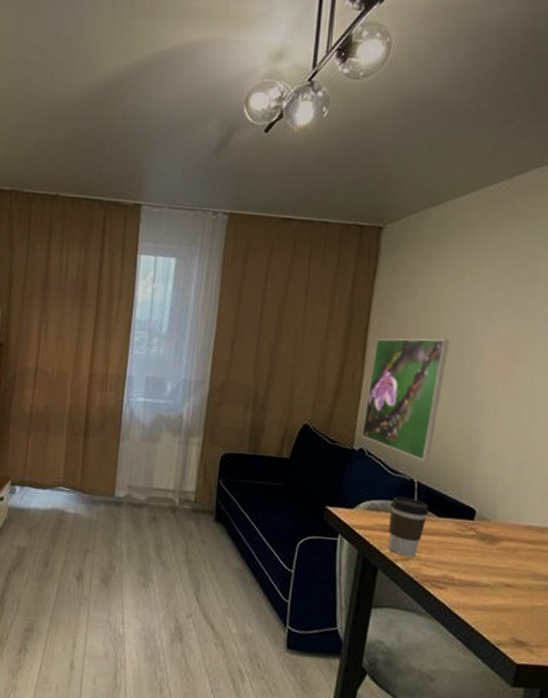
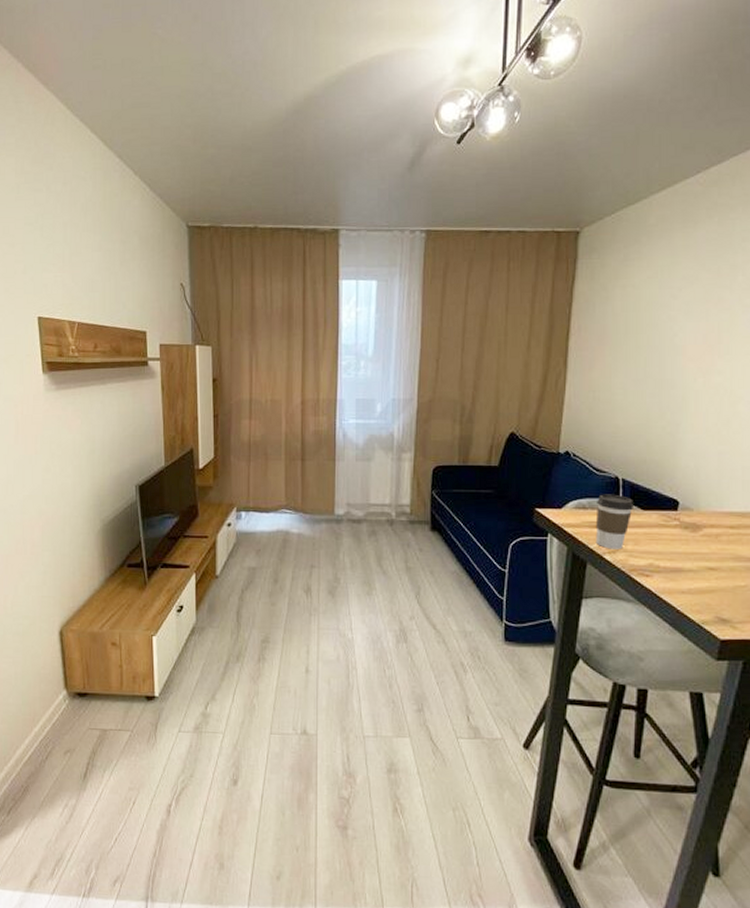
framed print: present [362,338,449,461] -> none [567,338,649,458]

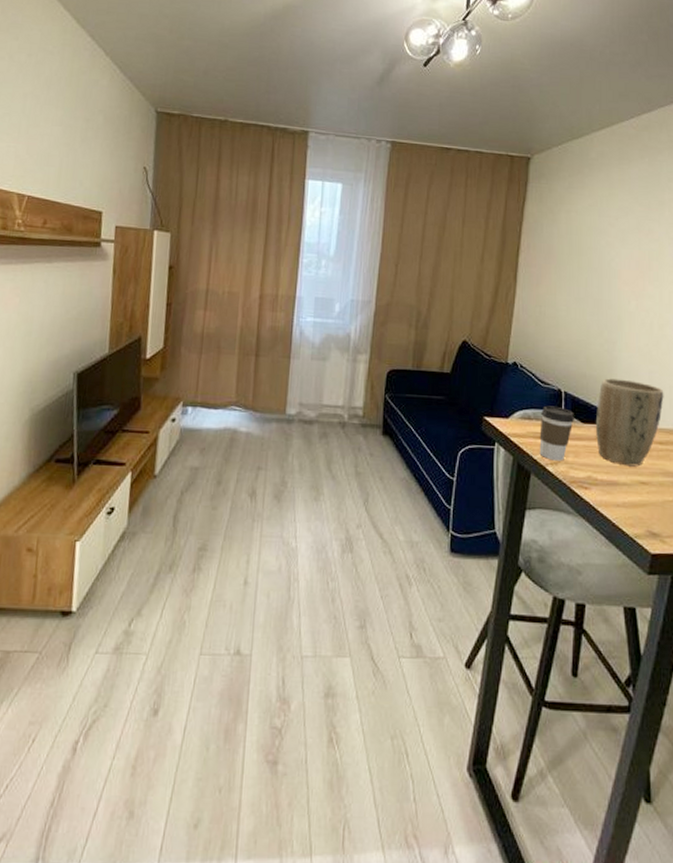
plant pot: none [657,462,736,552] -> present [595,378,664,467]

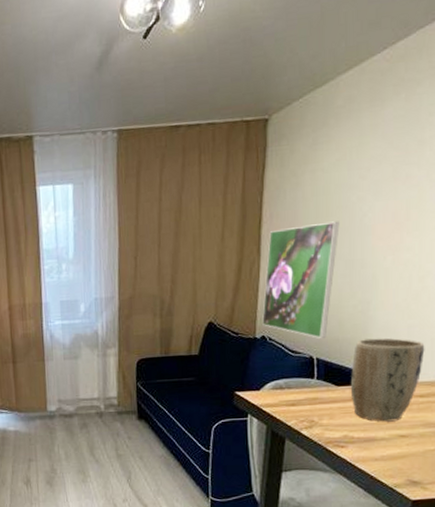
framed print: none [515,260,590,372] -> present [262,221,340,338]
coffee cup: present [539,405,574,461] -> none [292,373,328,425]

